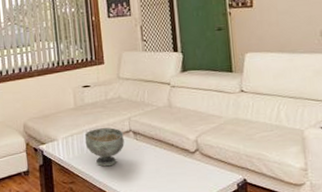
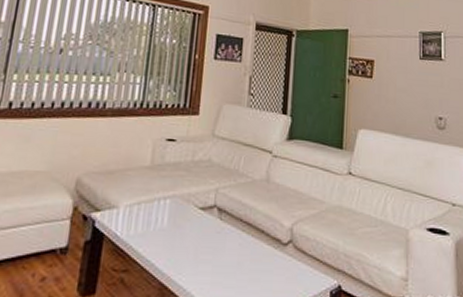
decorative bowl: present [85,128,125,167] -> none [154,198,206,253]

